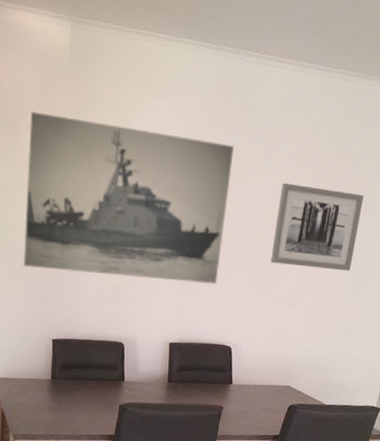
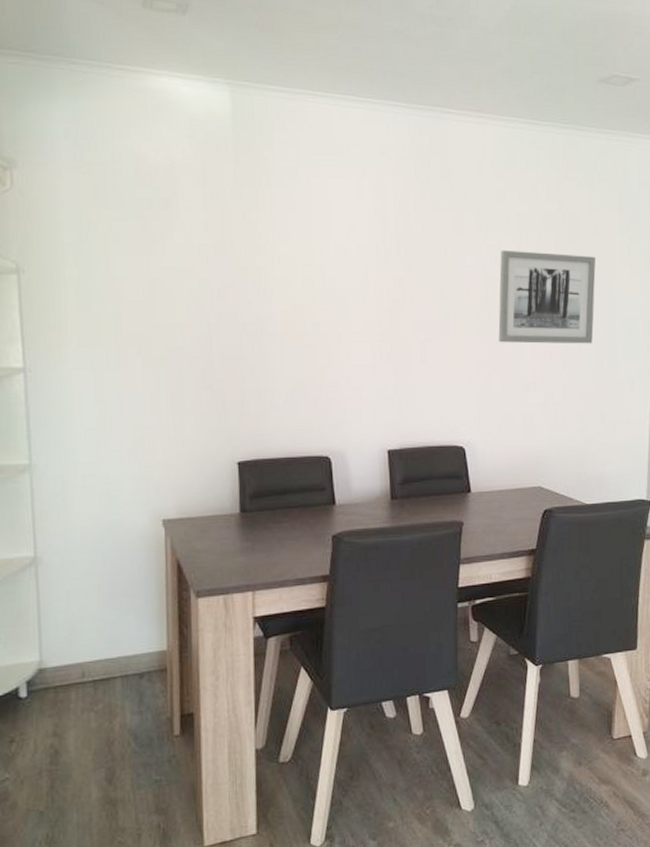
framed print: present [22,111,235,284] -> none [186,190,440,376]

